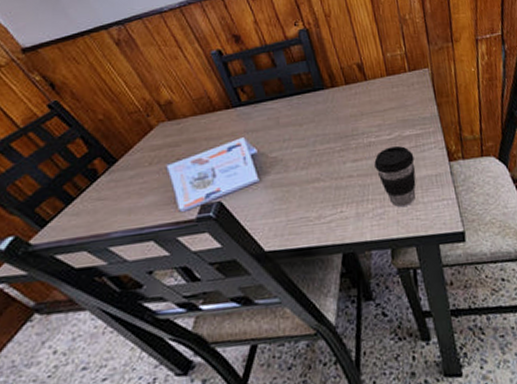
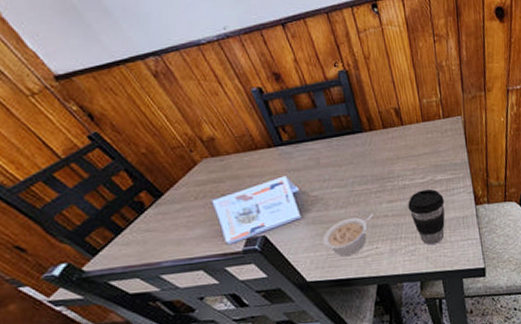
legume: none [281,174,337,222] -> present [322,214,374,256]

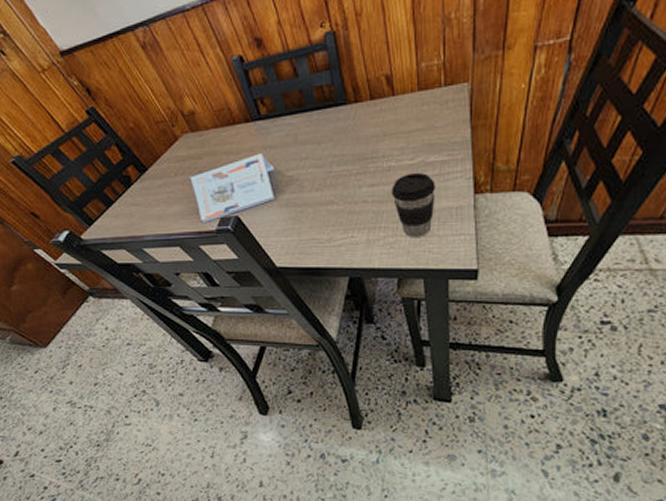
legume: present [322,214,374,256] -> none [294,198,351,243]

